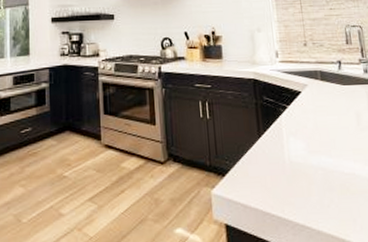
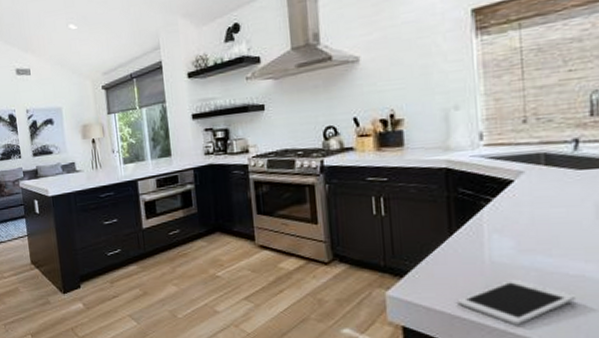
cell phone: none [267,177,351,219] -> present [457,279,577,325]

